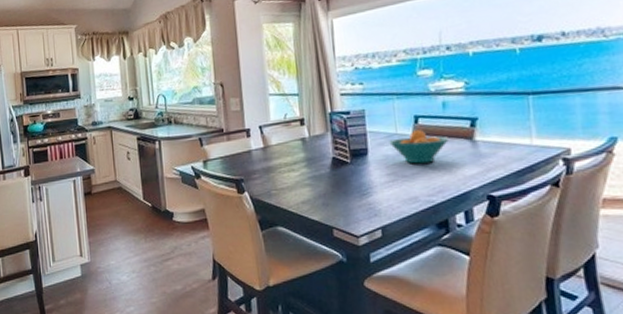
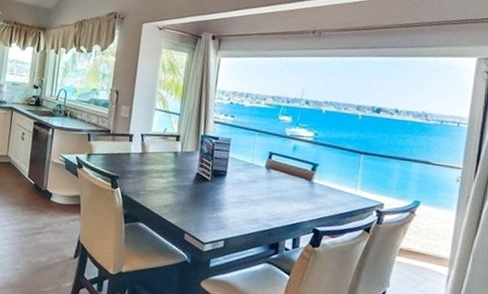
fruit bowl: present [389,130,450,164] -> none [245,164,294,194]

